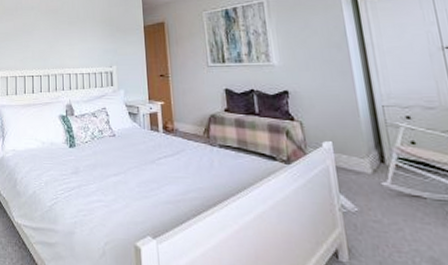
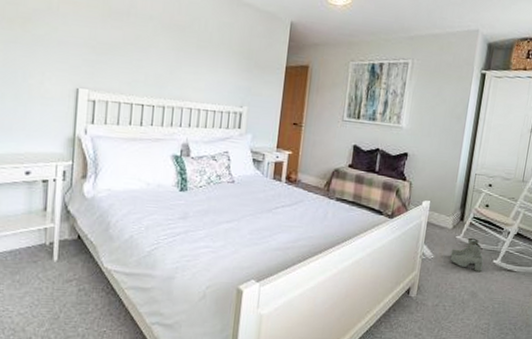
boots: none [380,184,436,231] -> present [450,237,484,273]

